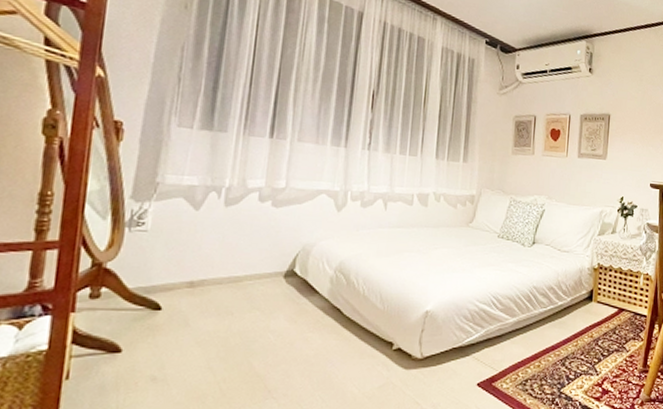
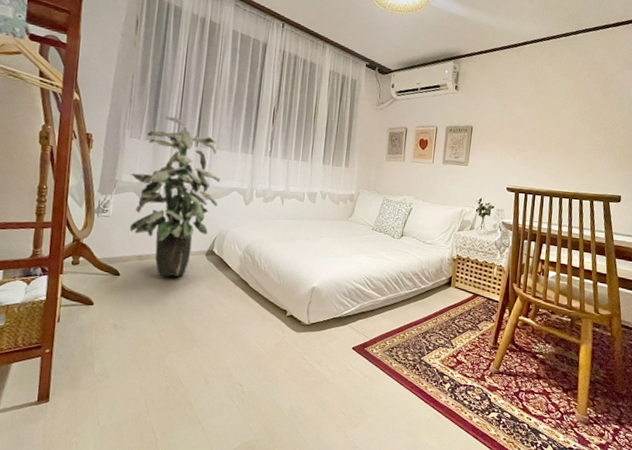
indoor plant: none [176,99,304,308] -> present [129,116,221,277]

